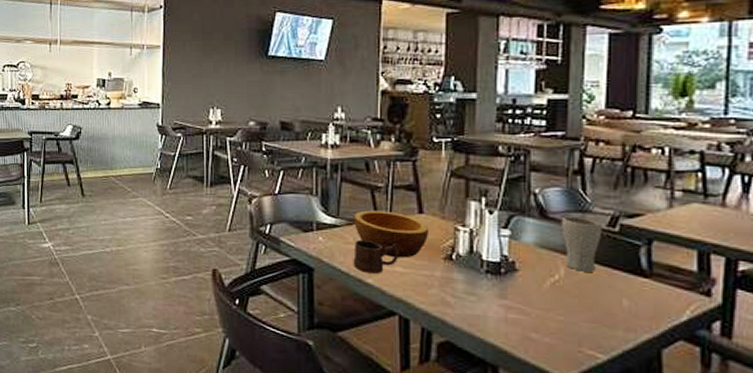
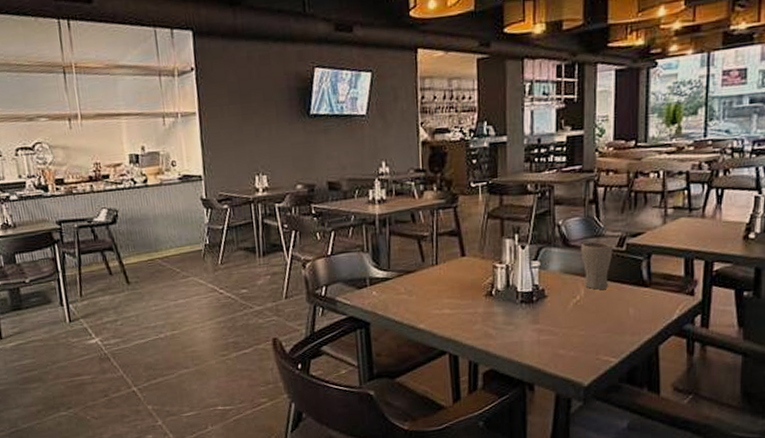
mug: present [353,239,399,274] -> none [405,287,446,319]
bowl: present [354,210,430,258] -> none [404,258,472,301]

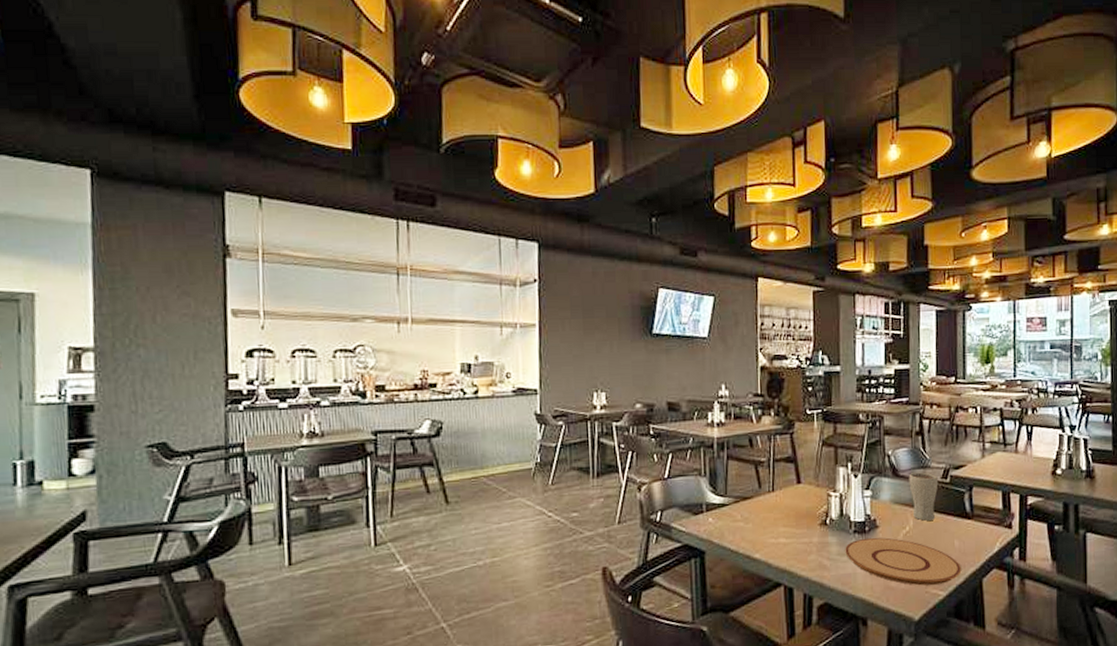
plate: none [511,307,636,353] -> present [845,537,962,586]

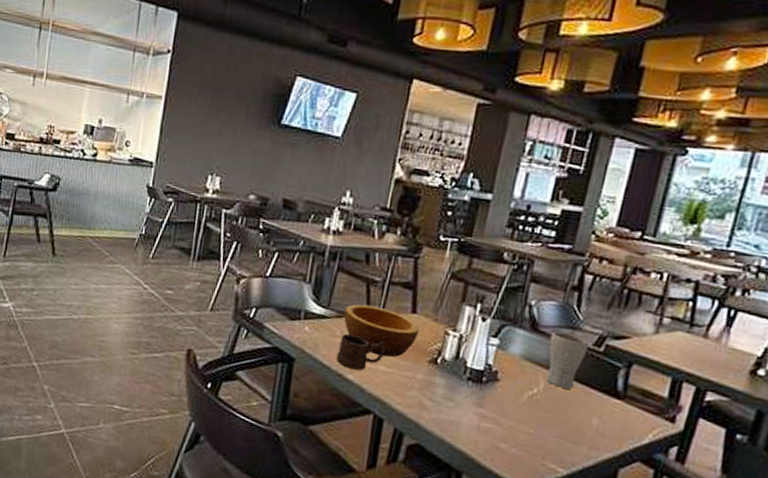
bowl: none [741,484,807,530] -> present [344,303,420,358]
mug: none [741,514,782,548] -> present [336,333,386,371]
plate: present [845,537,962,586] -> none [452,387,595,462]

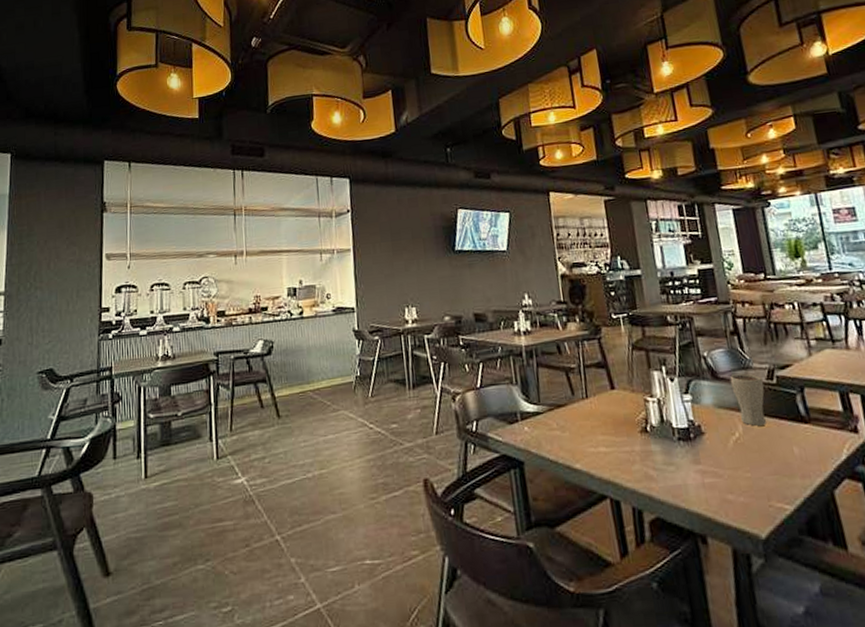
mug: present [336,333,386,371] -> none [558,422,601,458]
bowl: present [344,303,420,358] -> none [554,391,624,438]

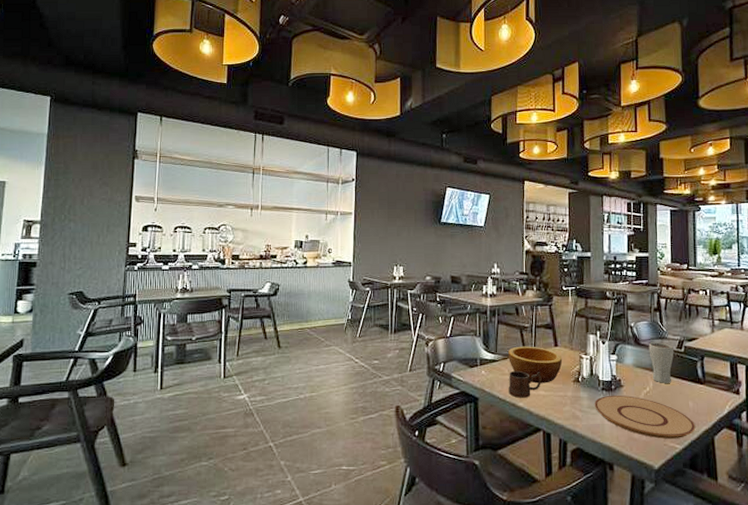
bowl: none [554,391,624,438] -> present [508,346,563,384]
mug: none [558,422,601,458] -> present [508,370,542,398]
plate: none [670,445,808,499] -> present [594,395,696,439]

